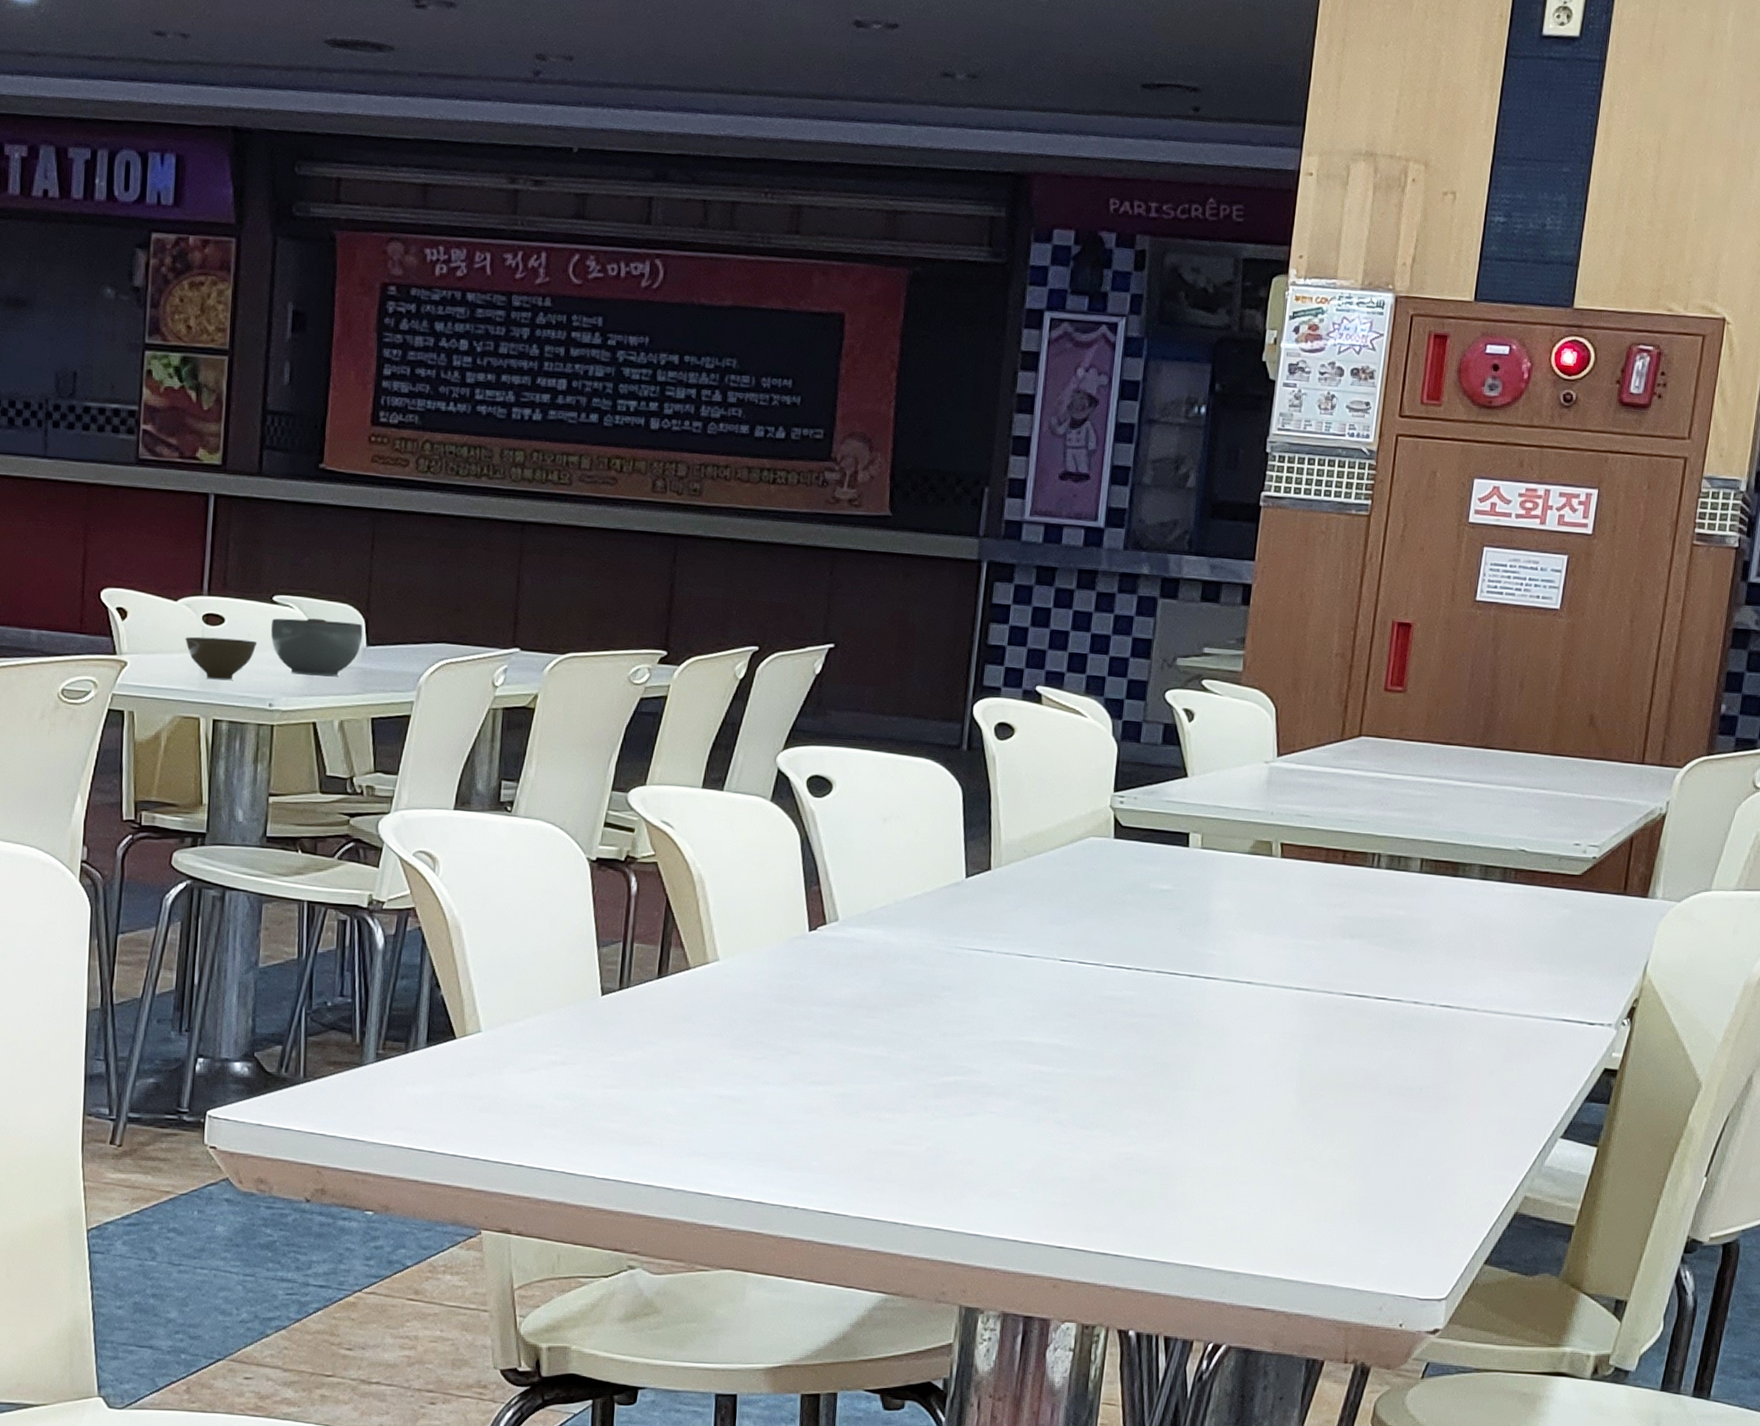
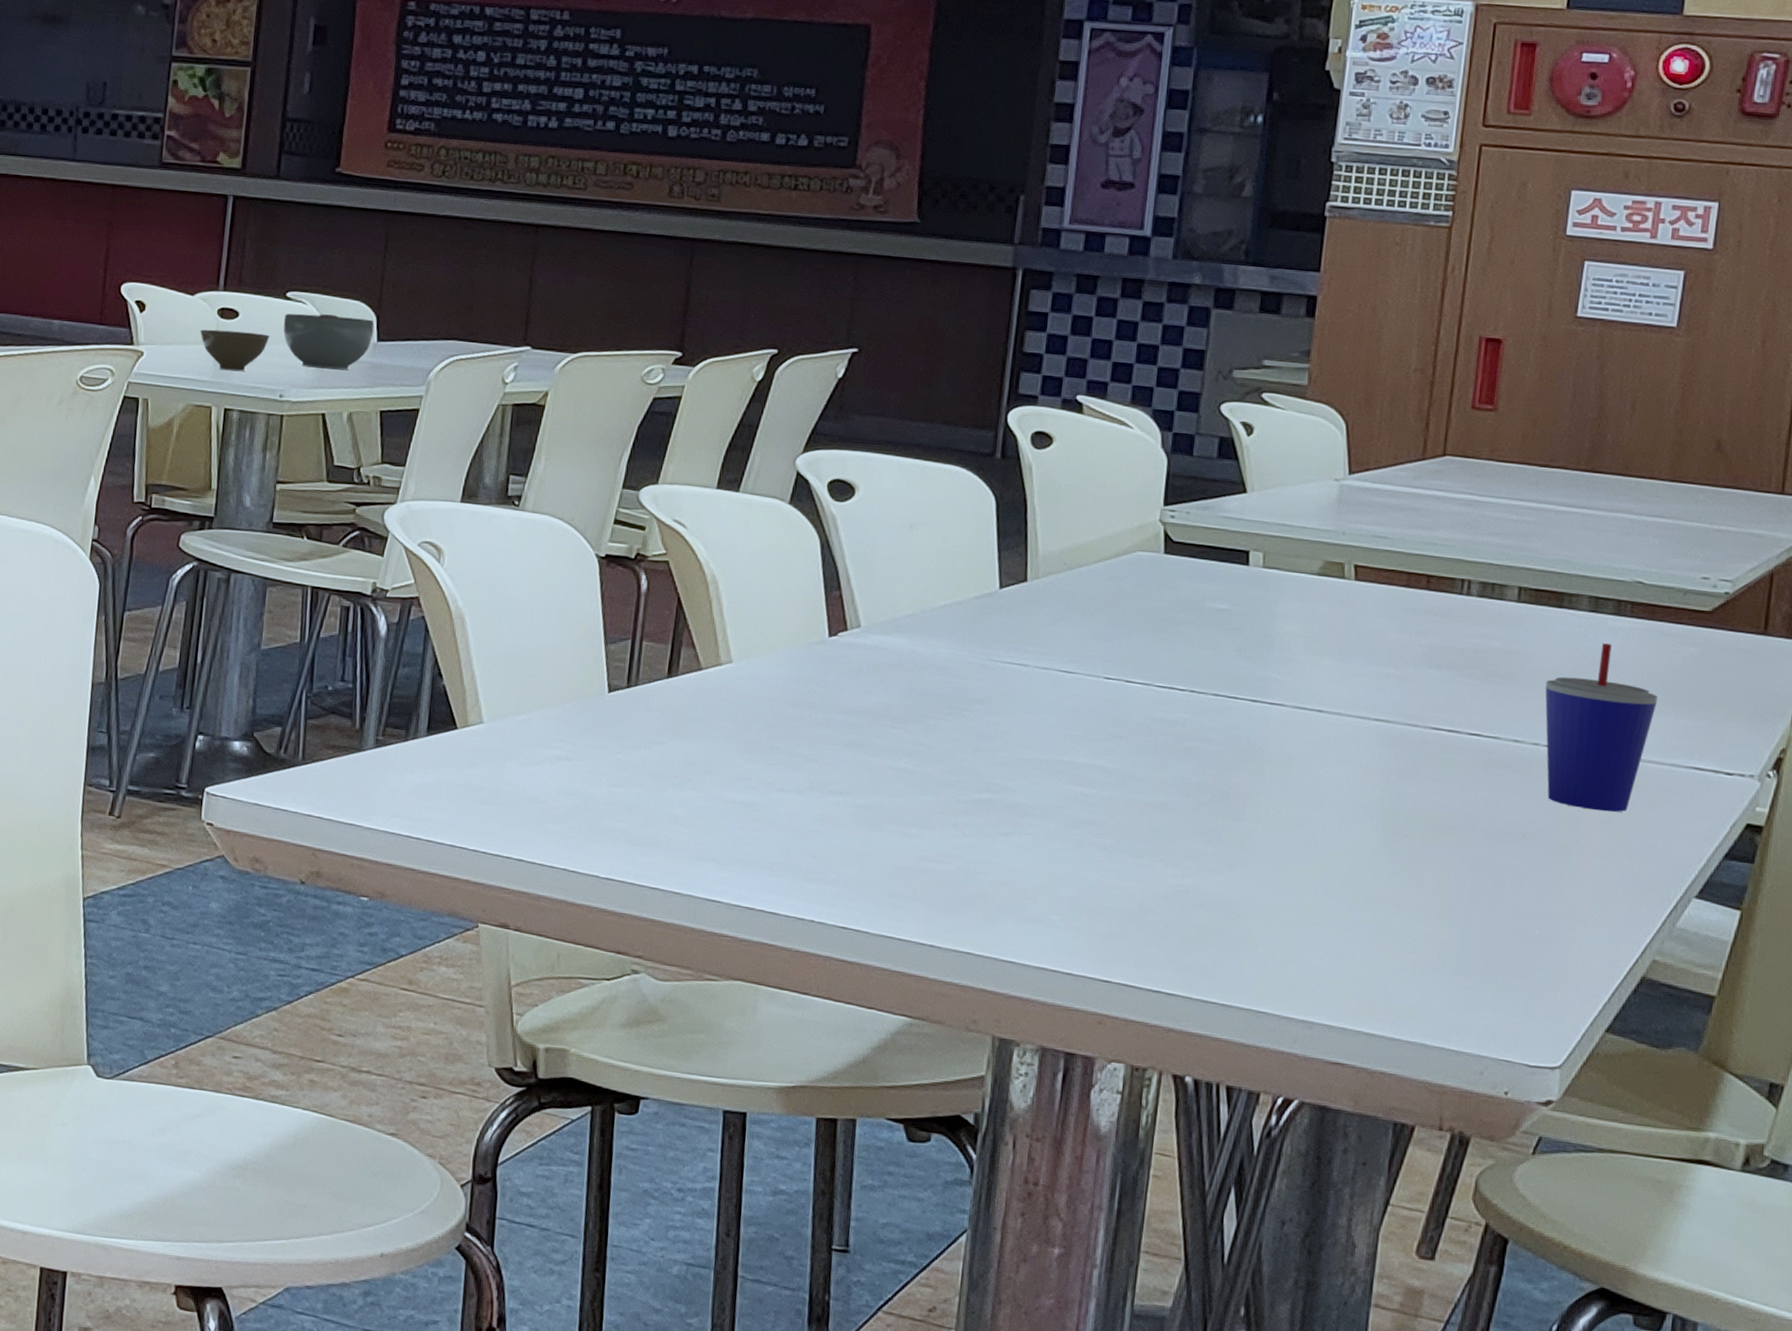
beverage cup: none [1441,908,1535,1064] -> present [1545,643,1657,812]

